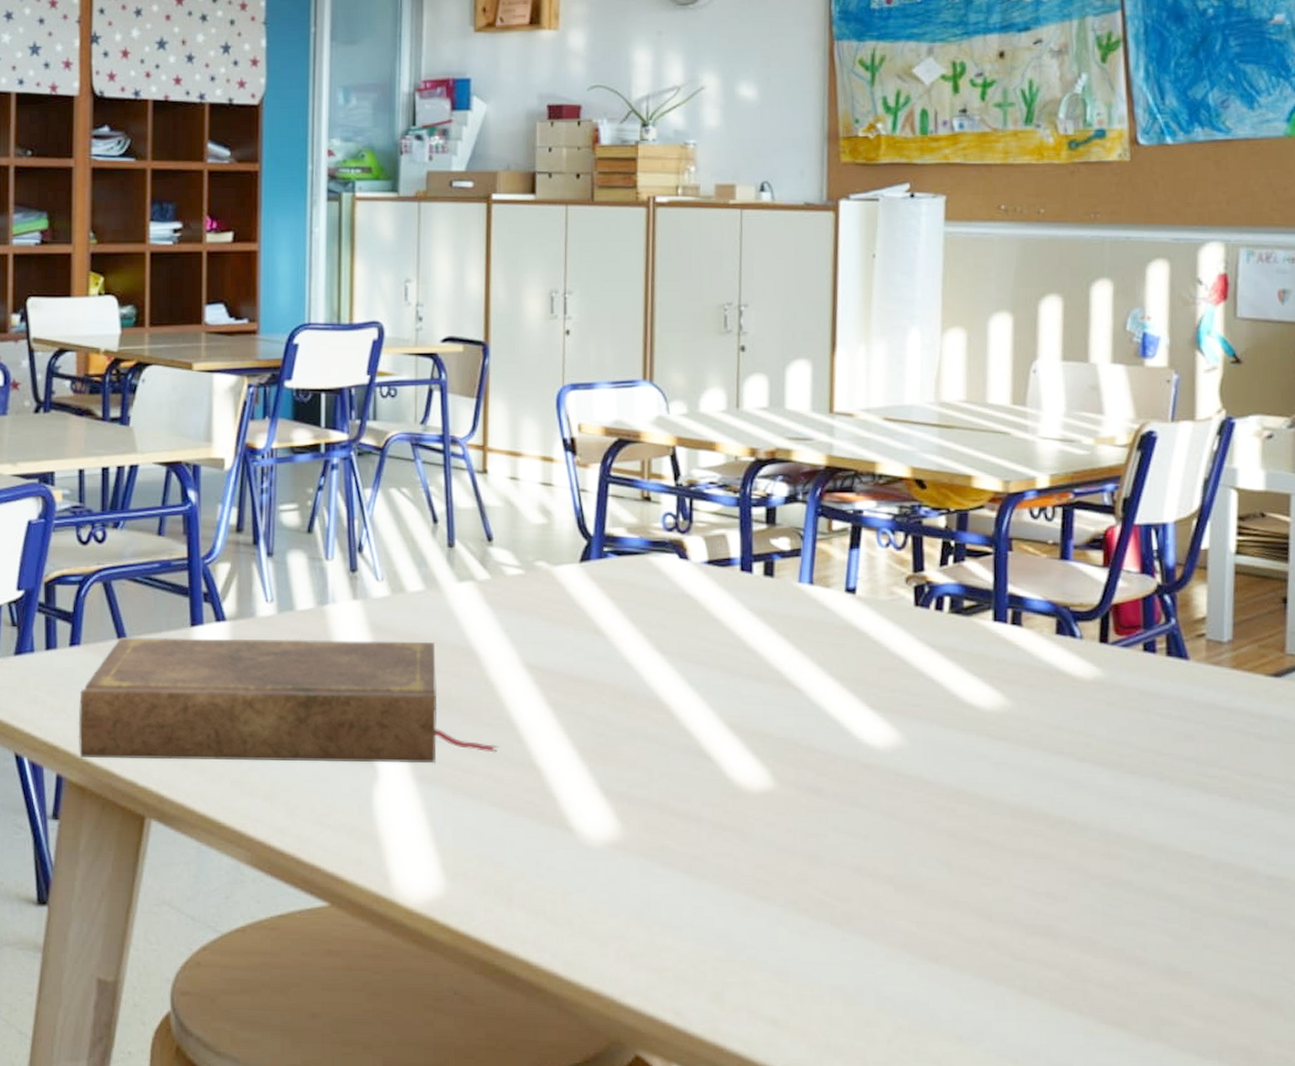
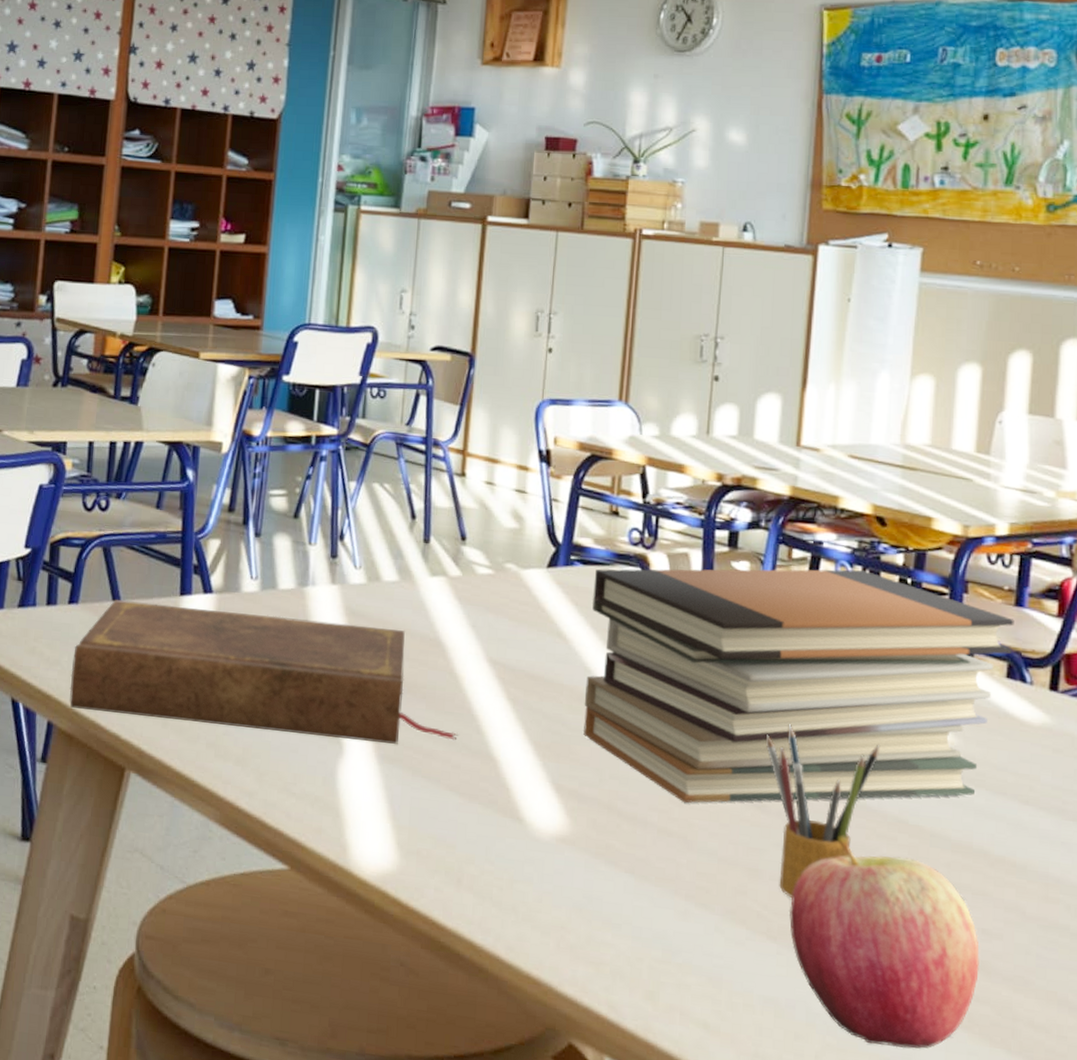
book stack: none [628,536,1061,795] -> present [583,569,1015,804]
pencil box: none [818,702,933,881] -> present [766,724,879,898]
apple: none [851,812,1046,1023] -> present [788,835,979,1049]

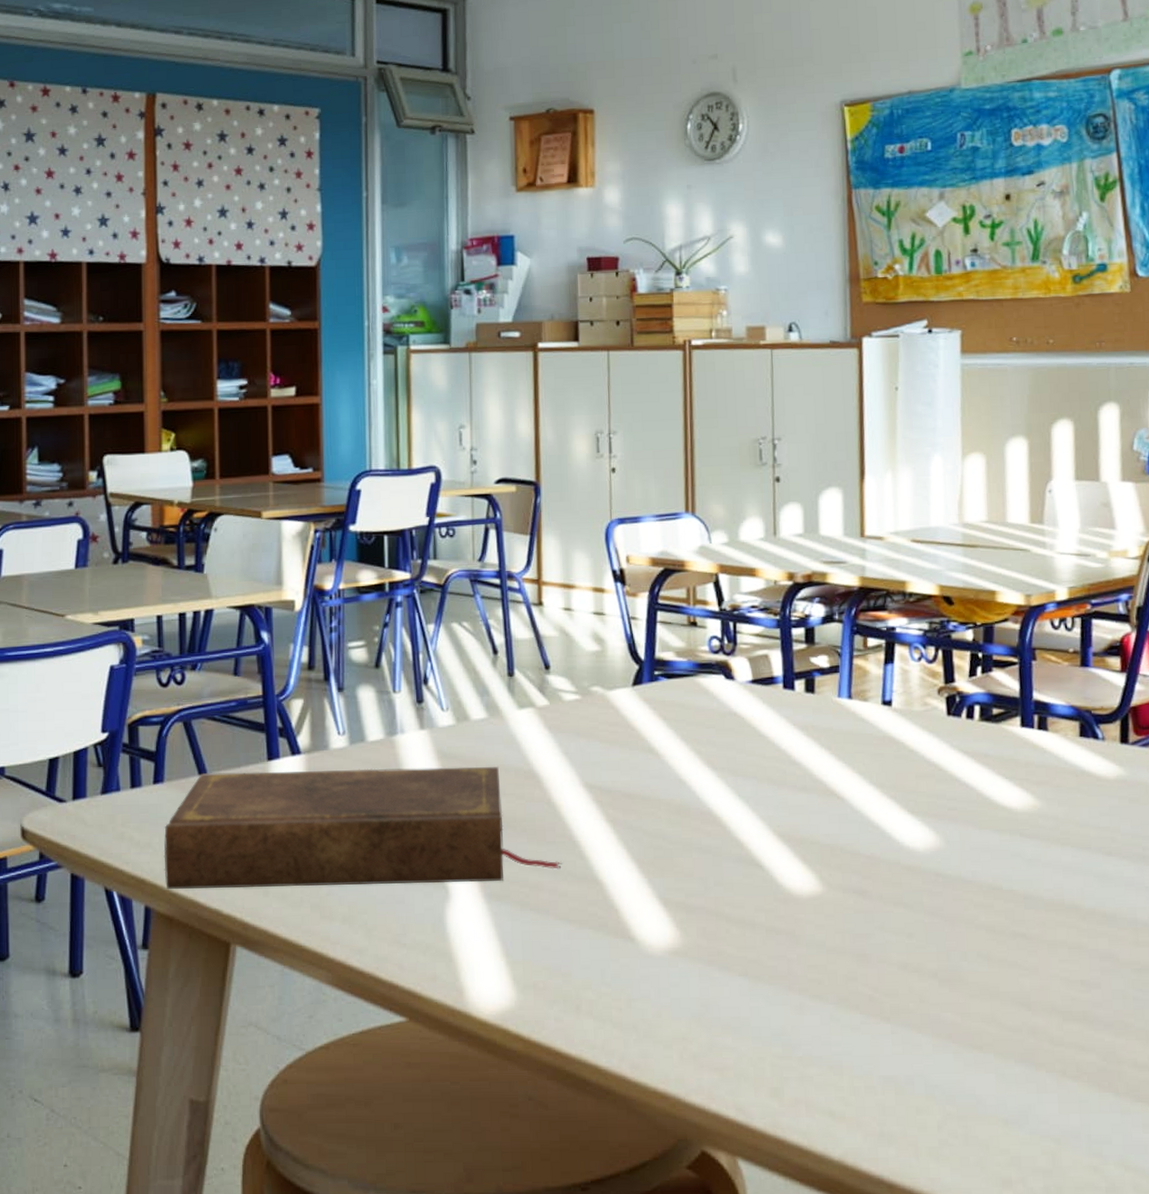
book stack: present [583,569,1015,804] -> none [679,650,1083,900]
pencil box: present [766,724,879,898] -> none [861,809,969,977]
apple: present [788,835,979,1049] -> none [898,910,1082,1107]

